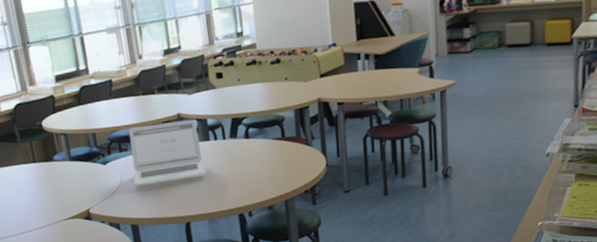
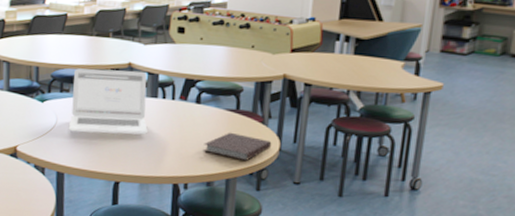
notebook: none [259,158,319,182] -> present [203,132,272,161]

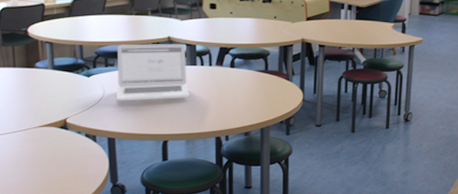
notebook: present [203,132,272,161] -> none [239,89,296,111]

